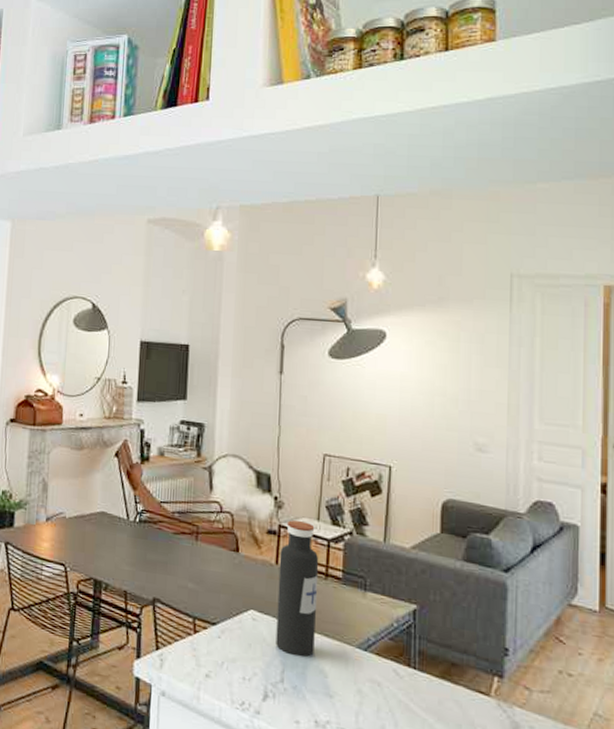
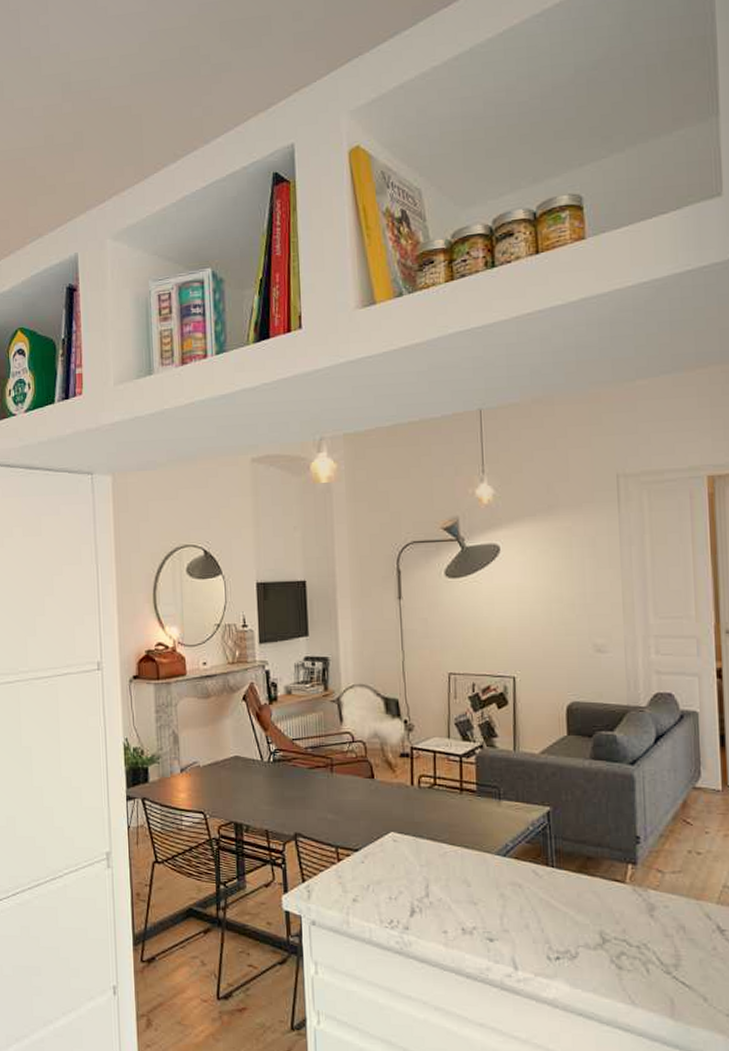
water bottle: present [276,520,319,657] -> none [414,740,456,871]

